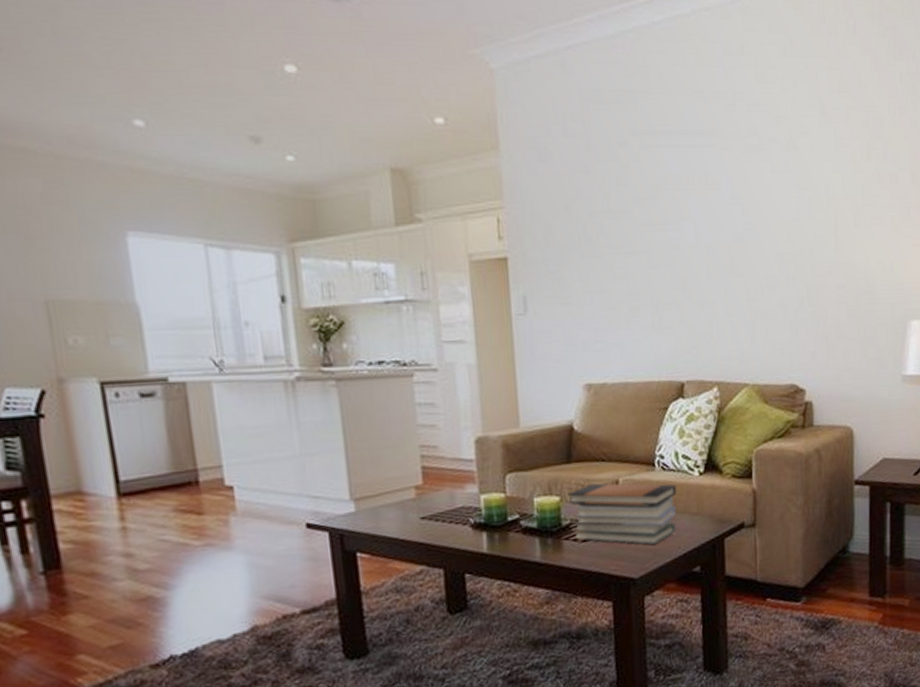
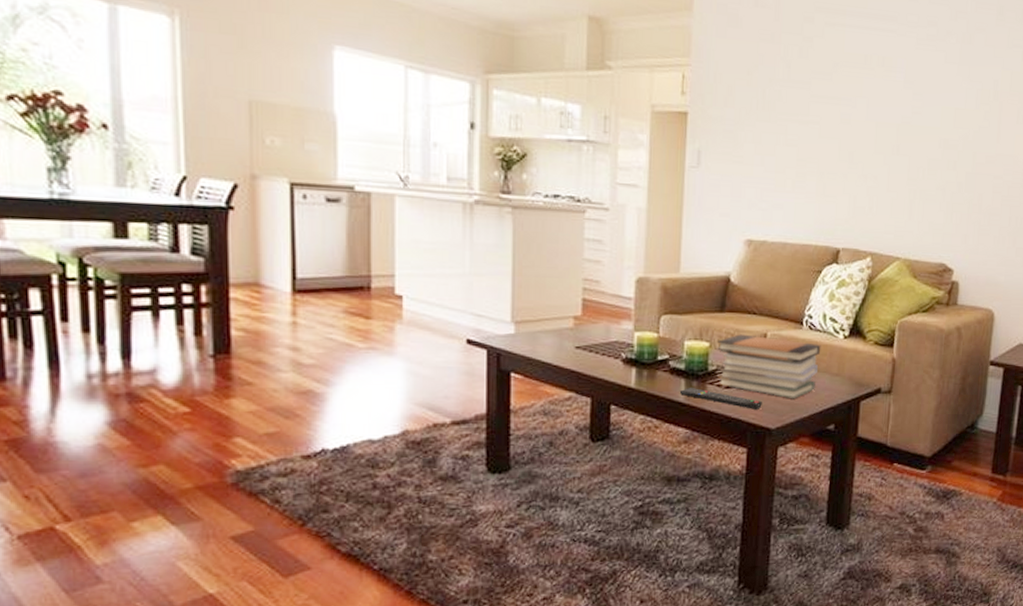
remote control: none [534,545,623,561] -> present [679,388,762,409]

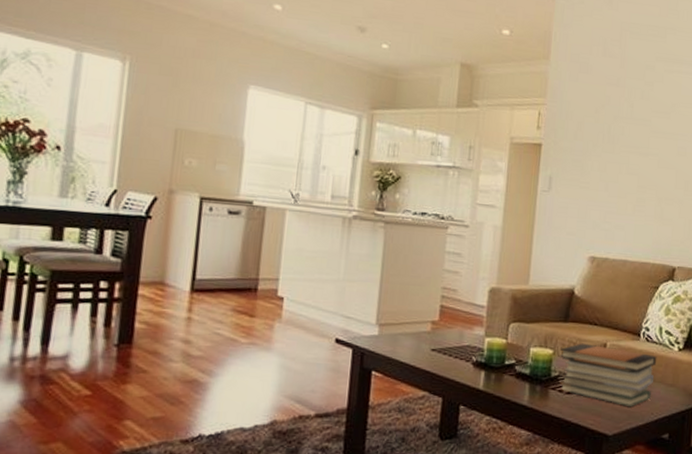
remote control: present [679,388,762,409] -> none [523,392,600,416]

